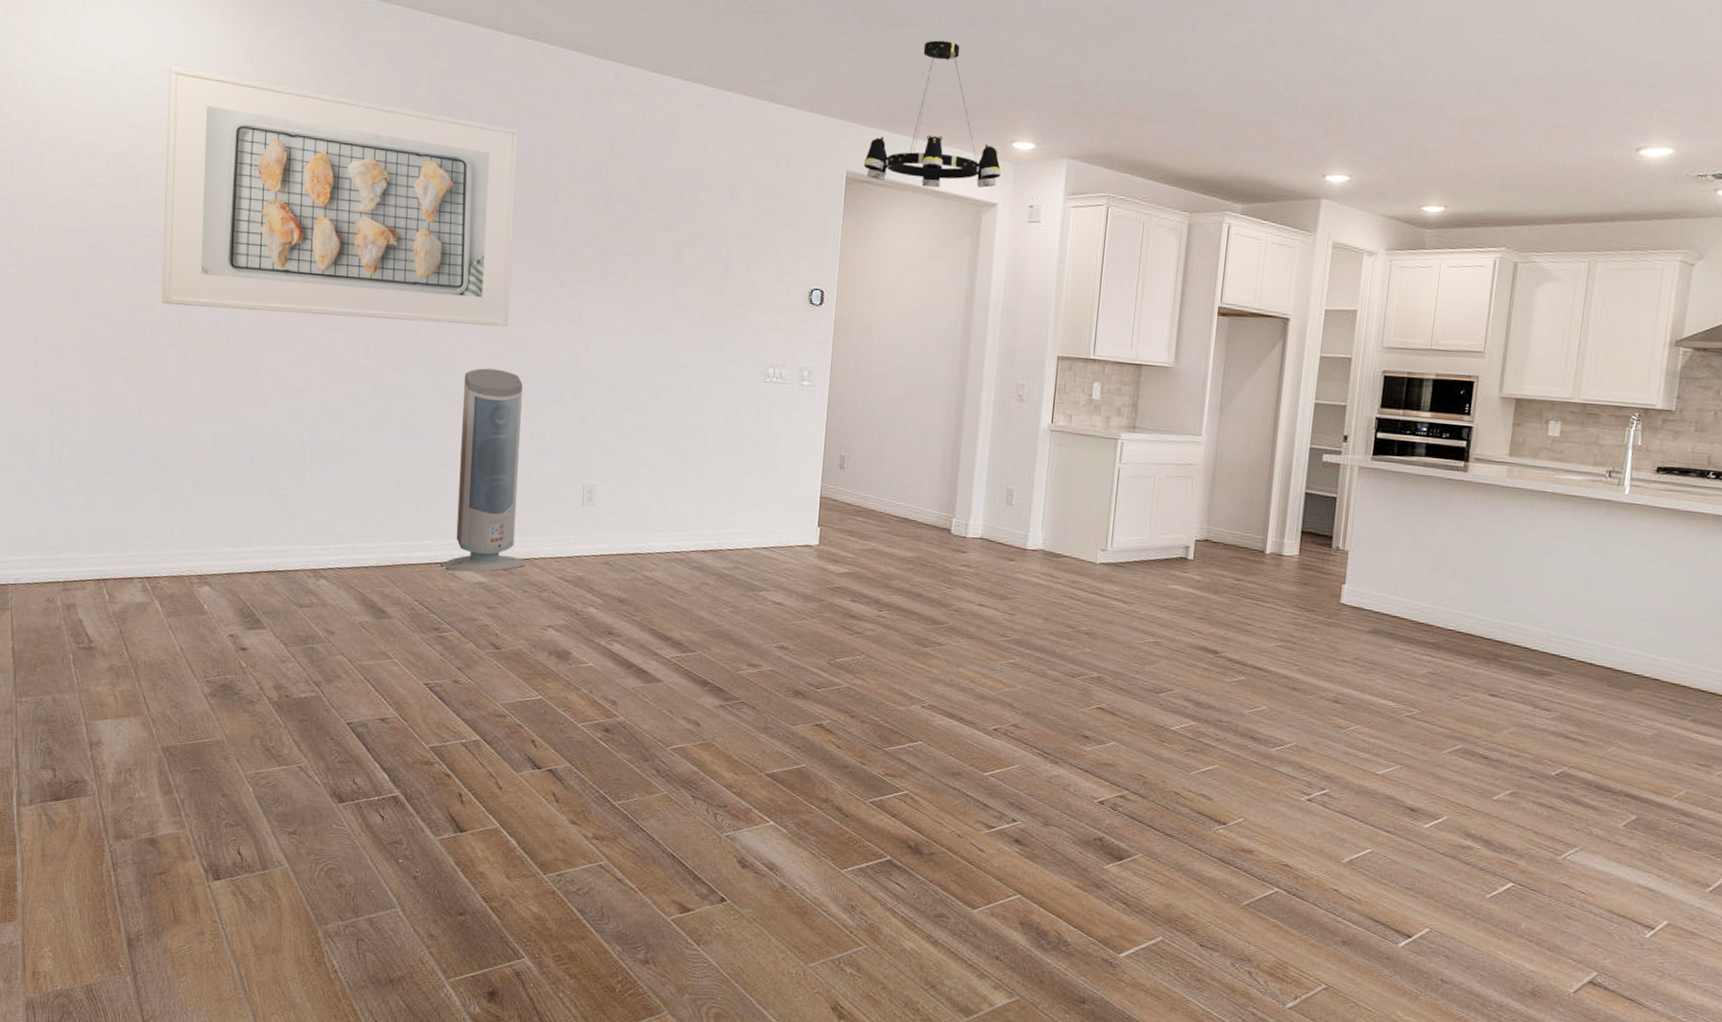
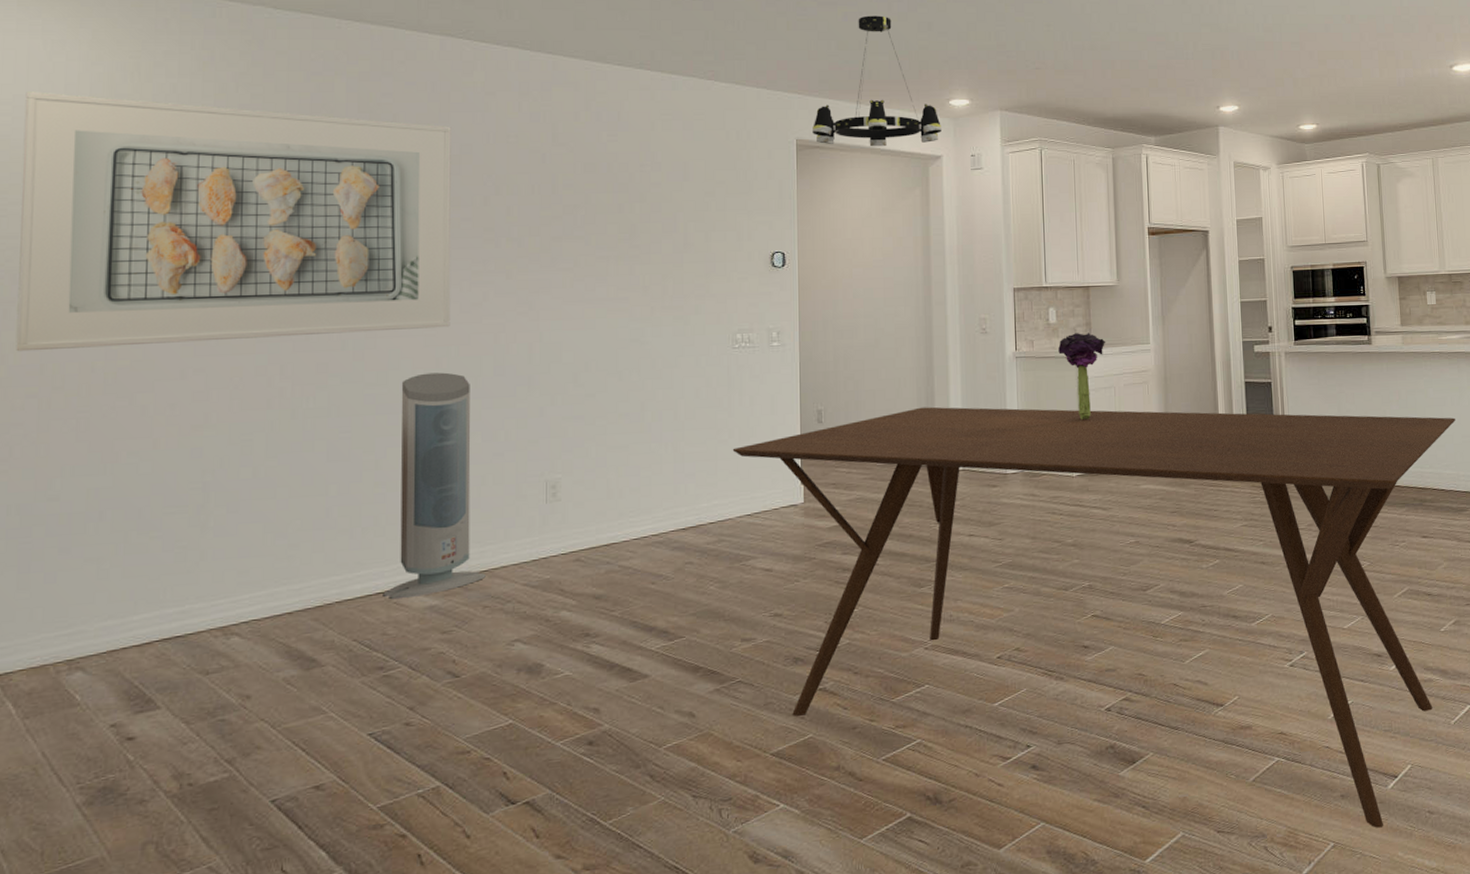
dining table: none [755,468,1558,983] -> present [732,406,1455,828]
bouquet: none [1098,413,1152,507] -> present [1058,332,1106,420]

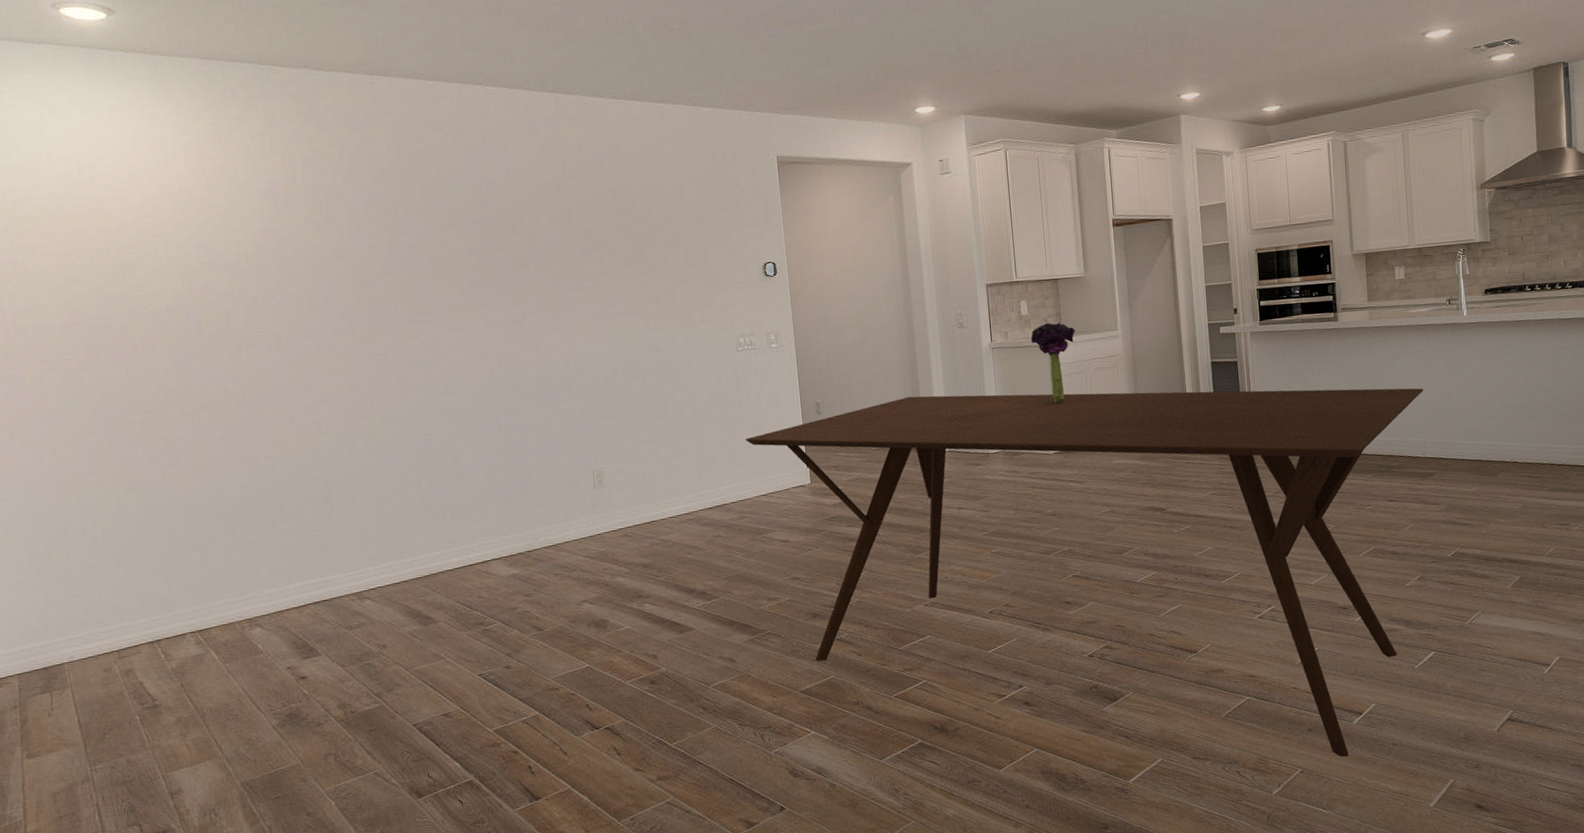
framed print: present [16,91,451,352] -> none [136,159,499,379]
air purifier: present [383,372,486,600] -> none [465,382,553,570]
chandelier: present [813,15,943,147] -> none [790,30,911,159]

